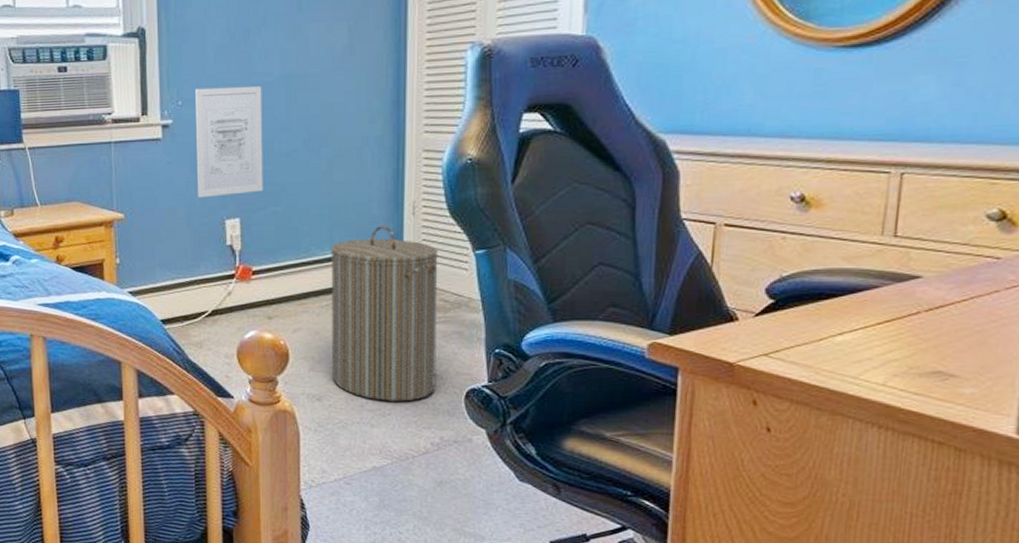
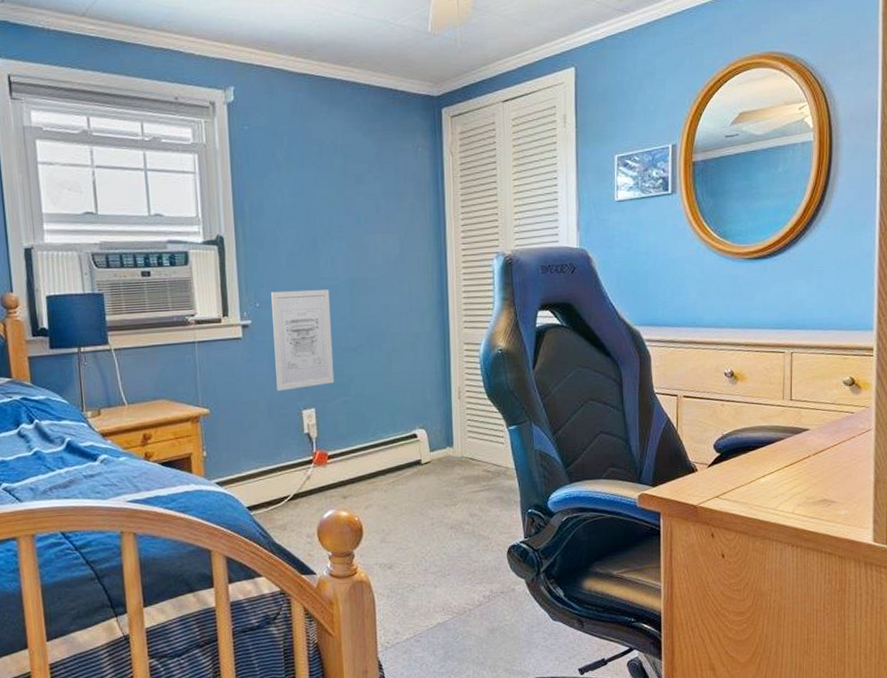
laundry hamper: present [331,225,438,402] -> none [394,408,484,564]

